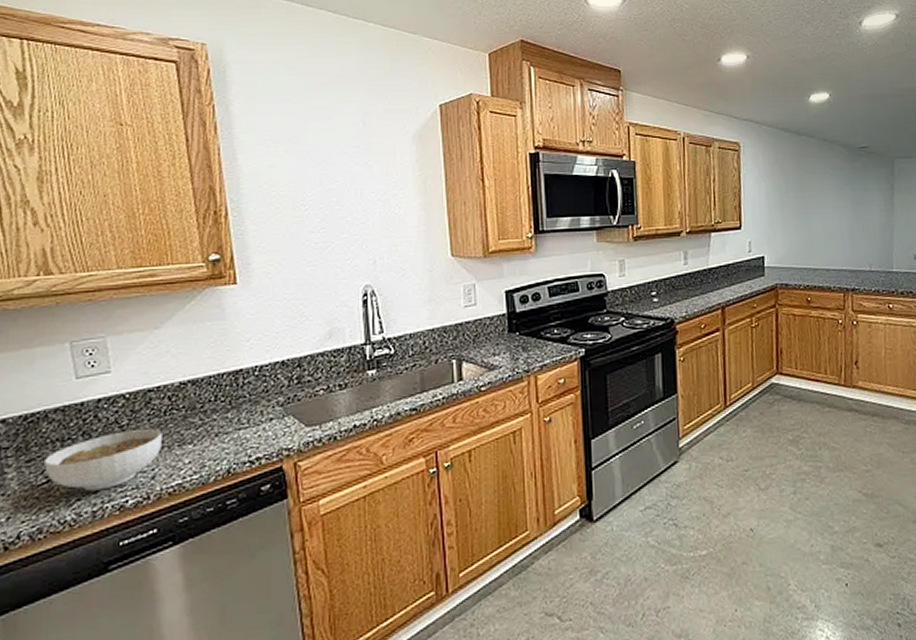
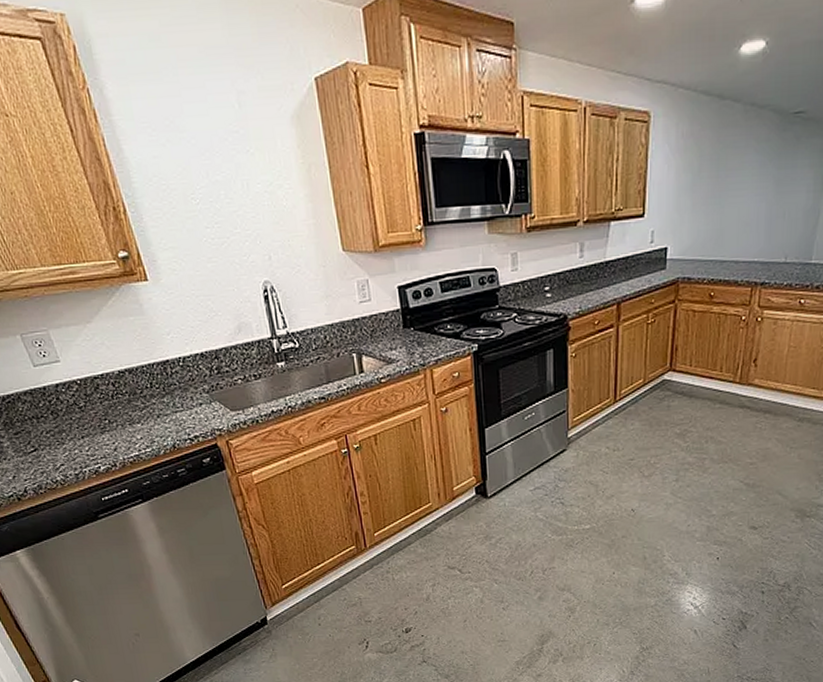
bowl: present [43,429,162,491] -> none [27,410,116,459]

